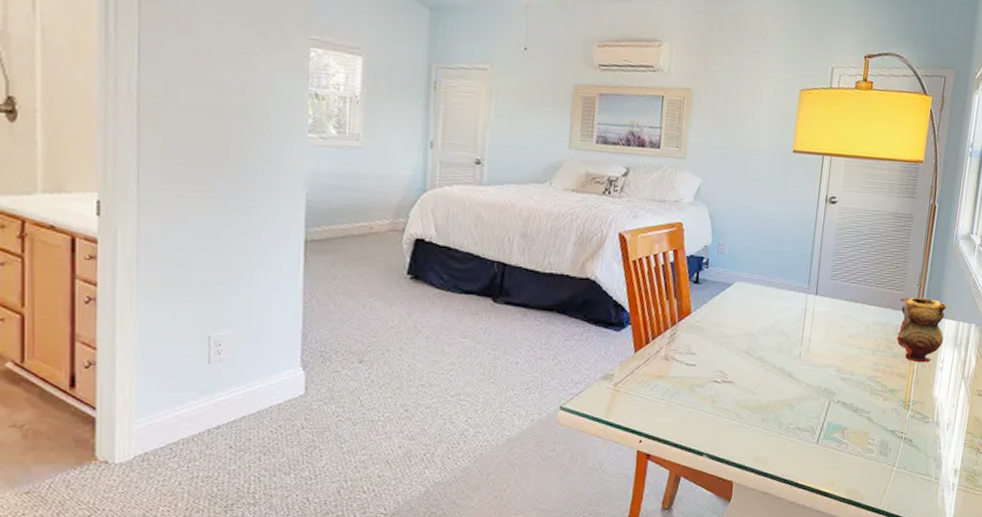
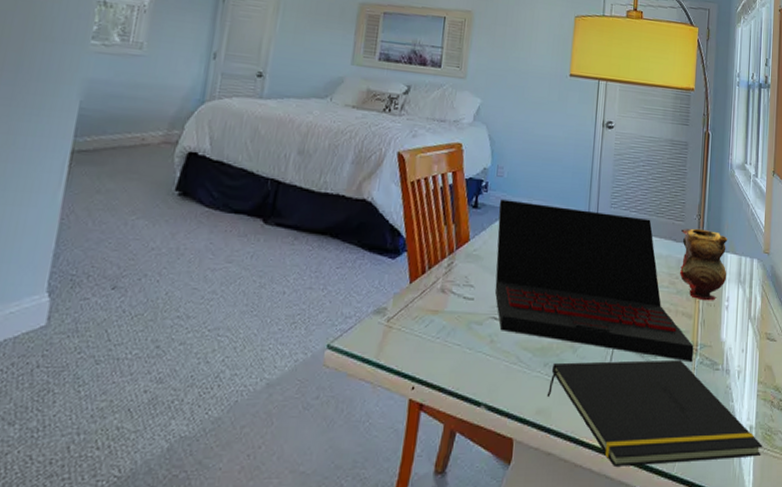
laptop: none [715,275,906,417] -> present [494,199,694,363]
notepad: none [764,414,966,503] -> present [546,359,763,466]

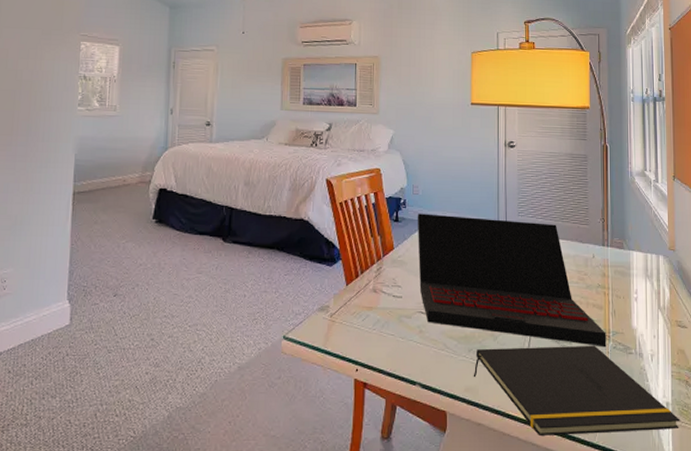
teapot: present [680,228,728,301] -> none [587,230,634,294]

